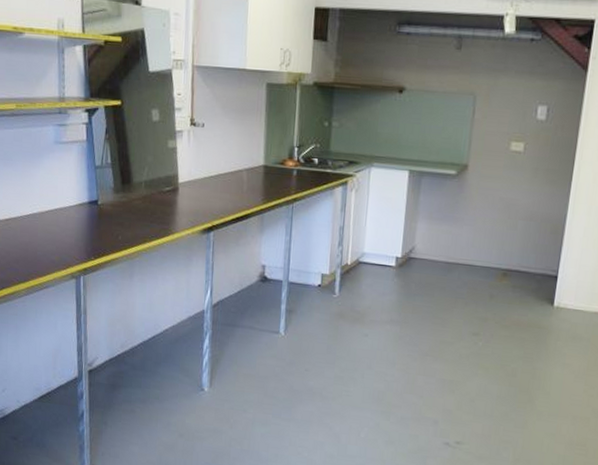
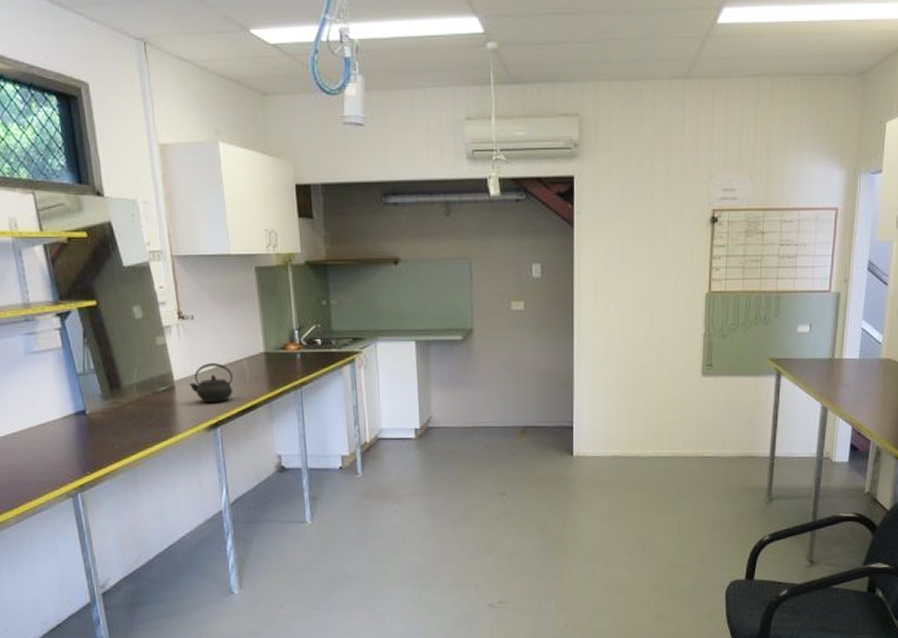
kettle: none [192,170,232,209] -> present [189,363,233,403]

